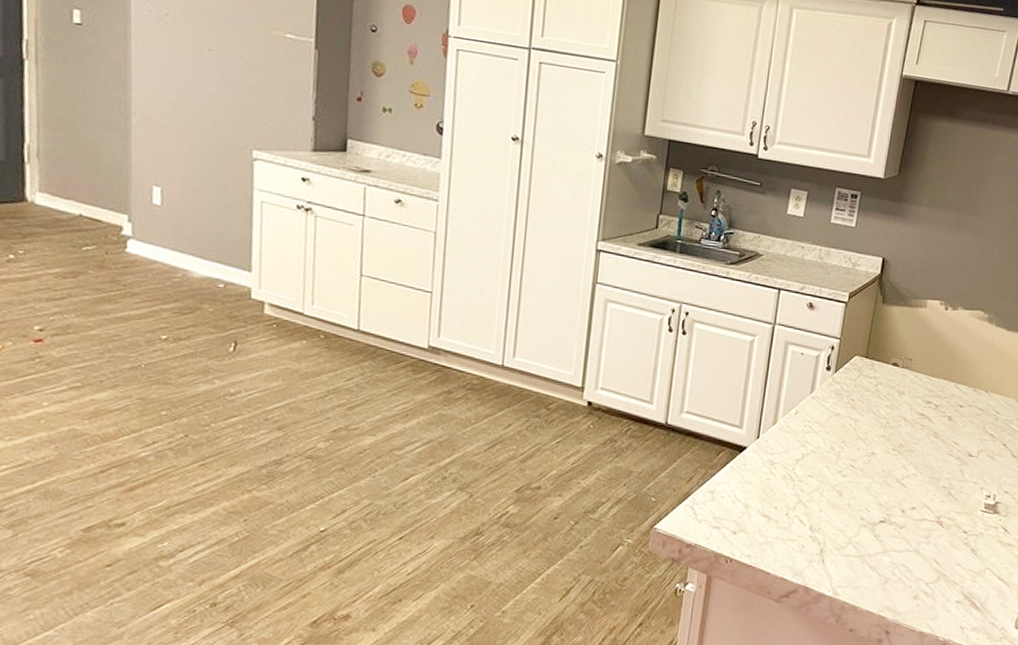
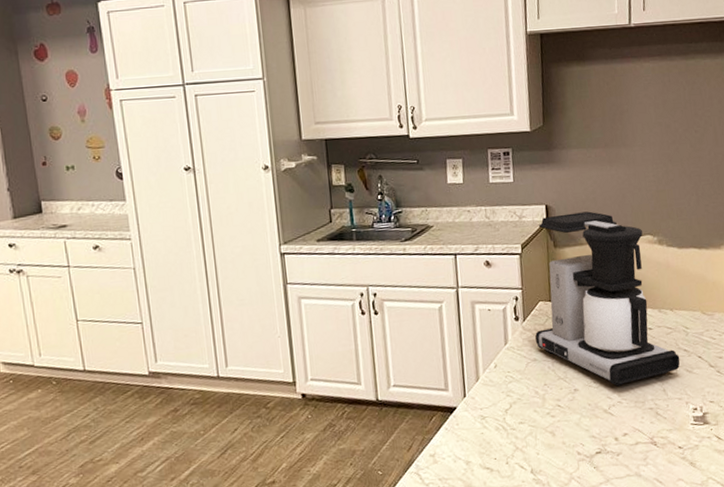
coffee maker: none [843,270,985,458] -> present [535,211,680,387]

